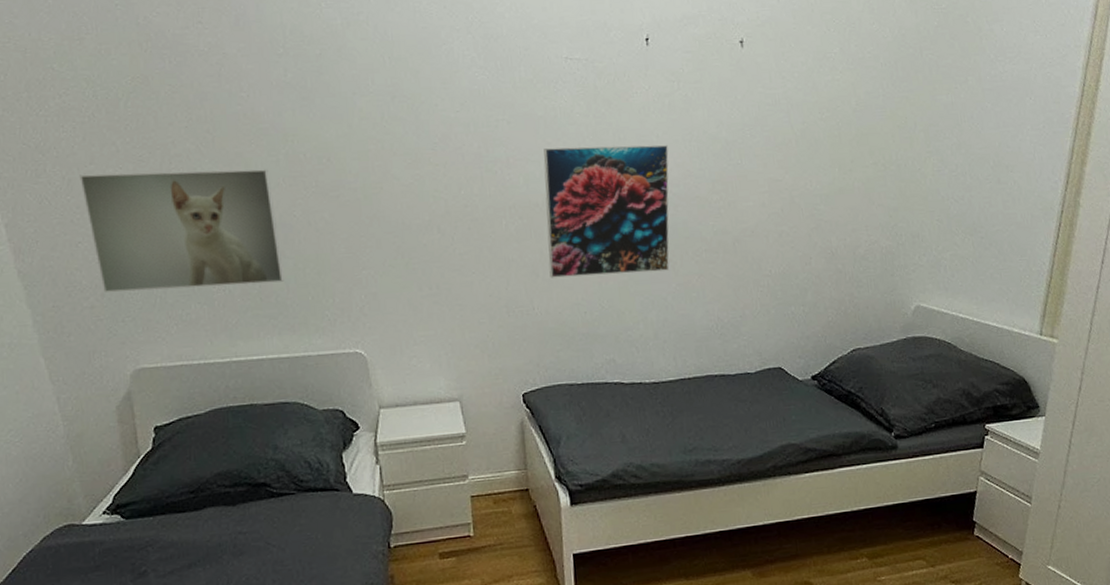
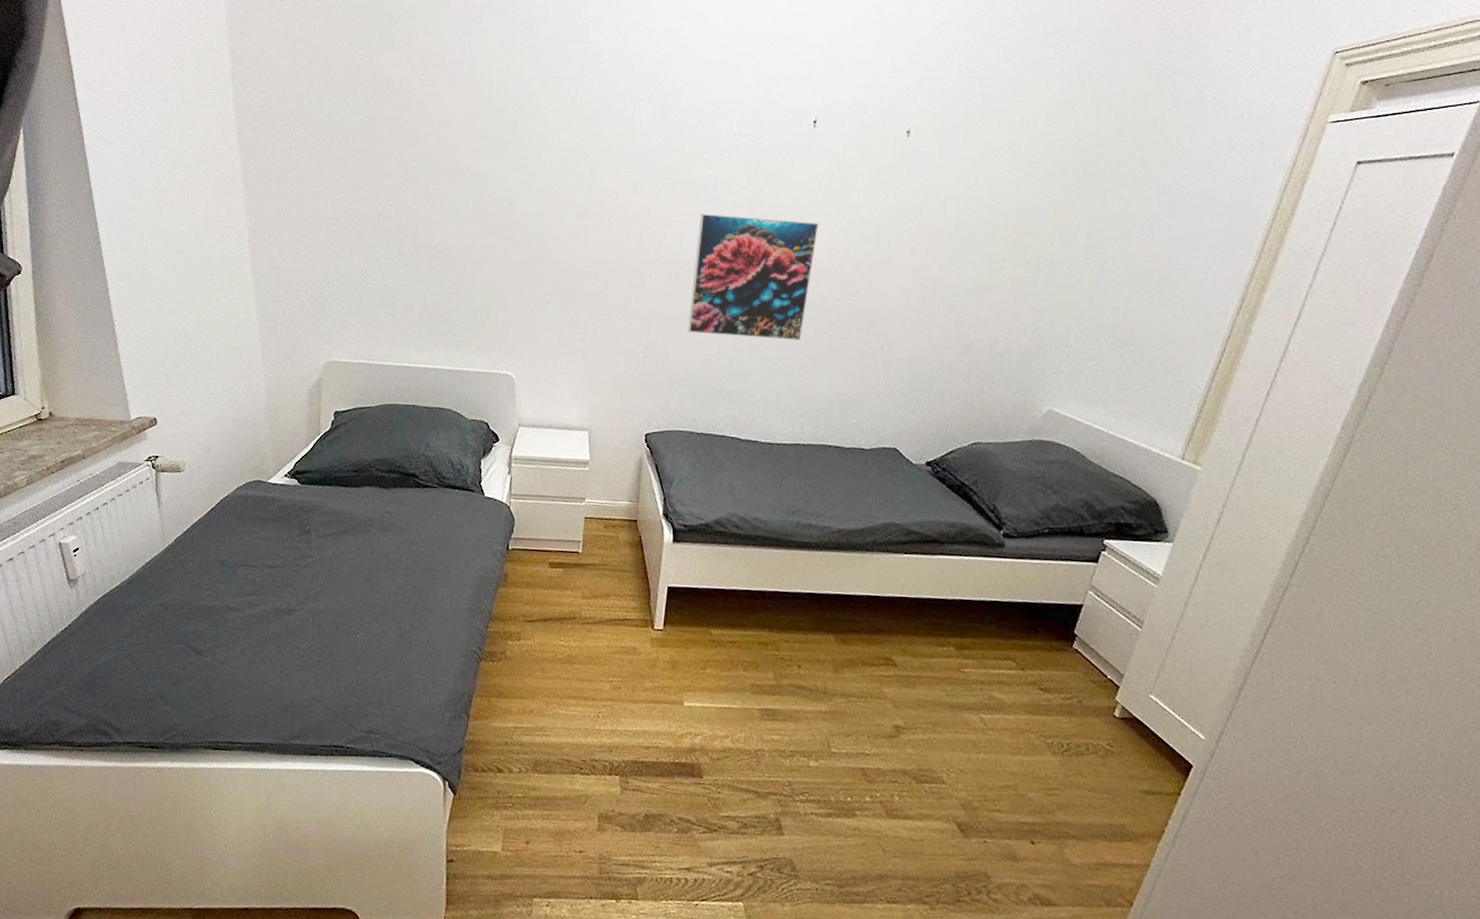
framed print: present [79,169,285,293] -> none [309,194,459,304]

